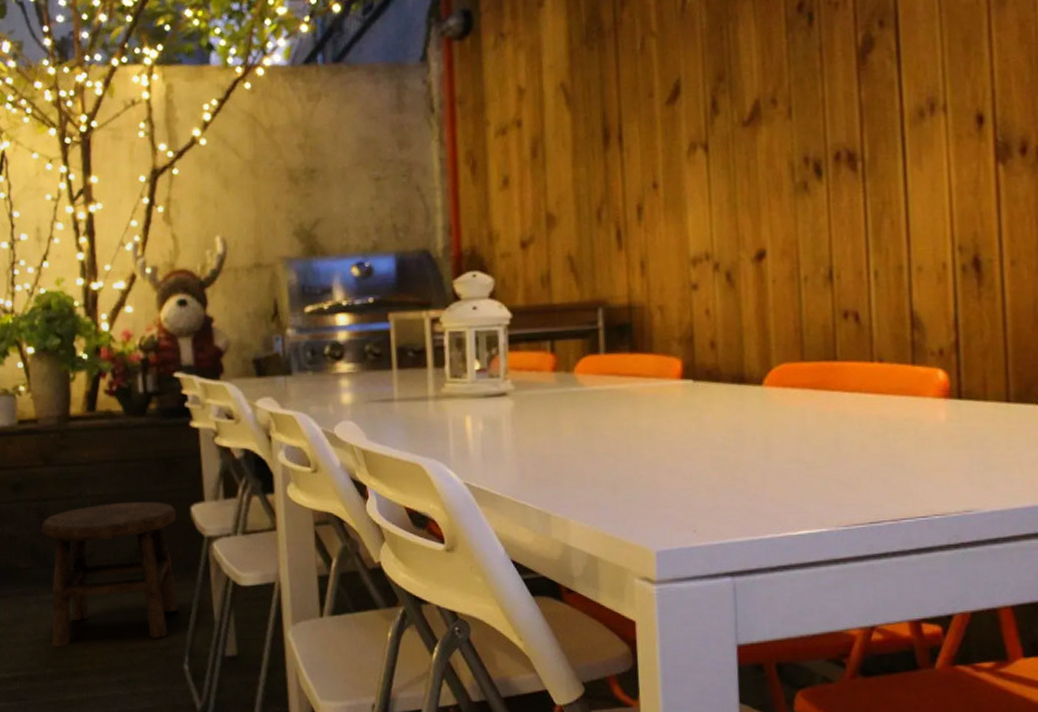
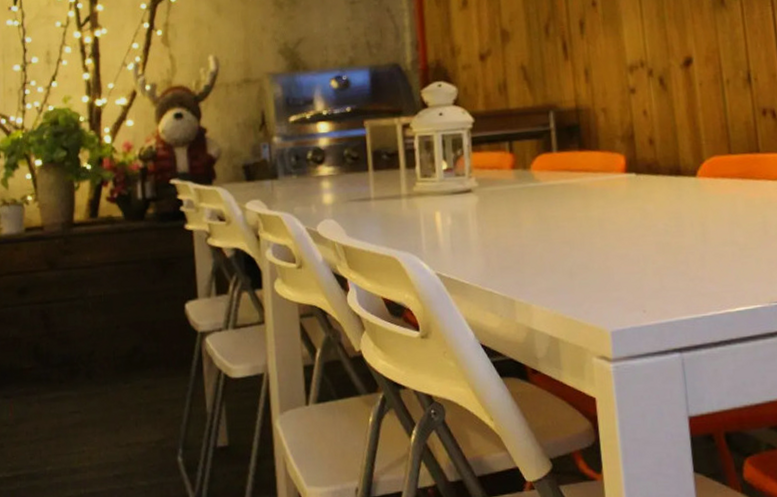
stool: present [42,501,179,646] -> none [45,300,174,444]

